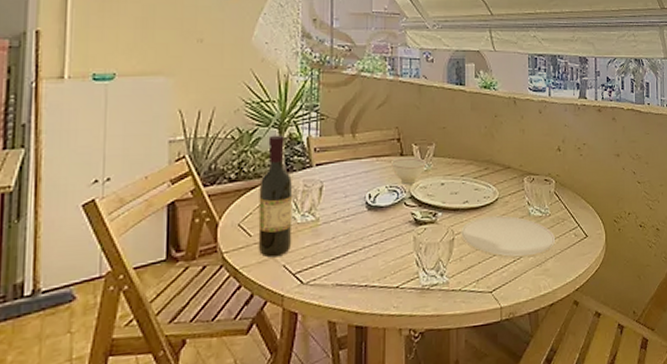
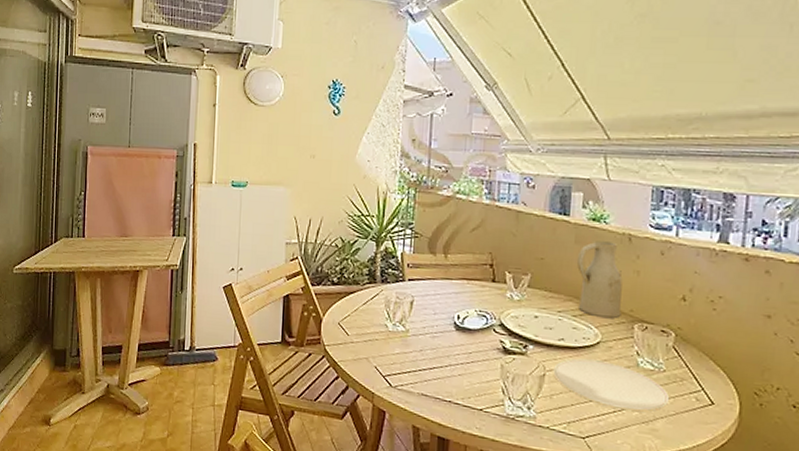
wine bottle: present [258,135,293,258] -> none [354,247,387,358]
bowl: present [390,157,426,184] -> none [481,283,520,312]
ceramic pitcher: none [475,106,513,175] -> present [577,241,623,318]

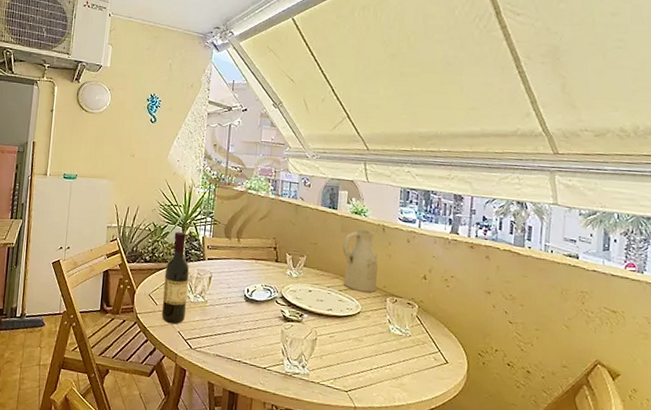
wine bottle: none [354,247,387,358] -> present [161,231,190,324]
plate: present [553,358,670,413] -> none [323,325,414,370]

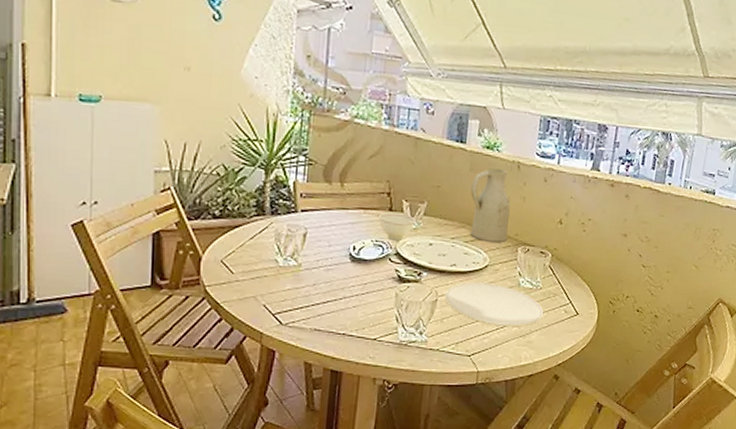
wine bottle: present [161,231,190,324] -> none [239,175,277,296]
bowl: none [266,263,297,286] -> present [378,212,416,241]
plate: none [323,325,414,370] -> present [444,282,544,328]

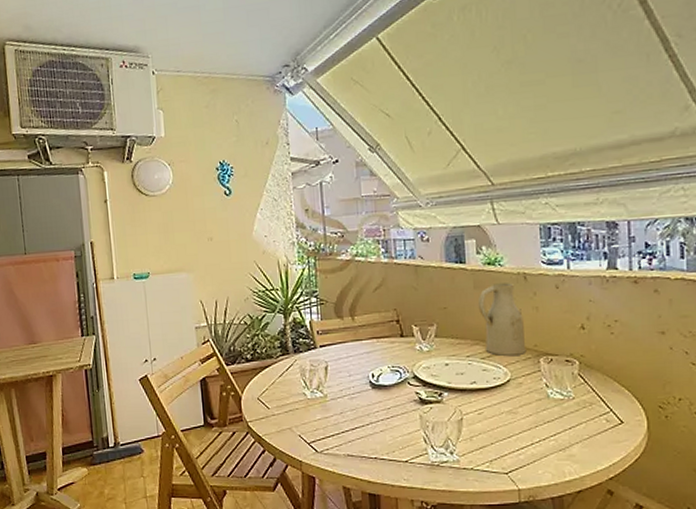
bowl: present [378,212,416,241] -> none [391,338,428,364]
plate: present [444,282,544,328] -> none [469,397,582,442]

